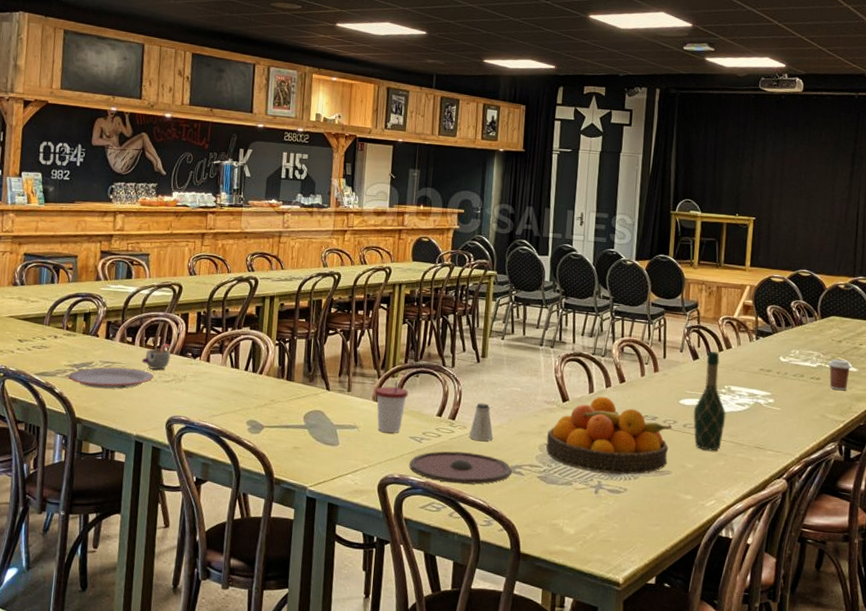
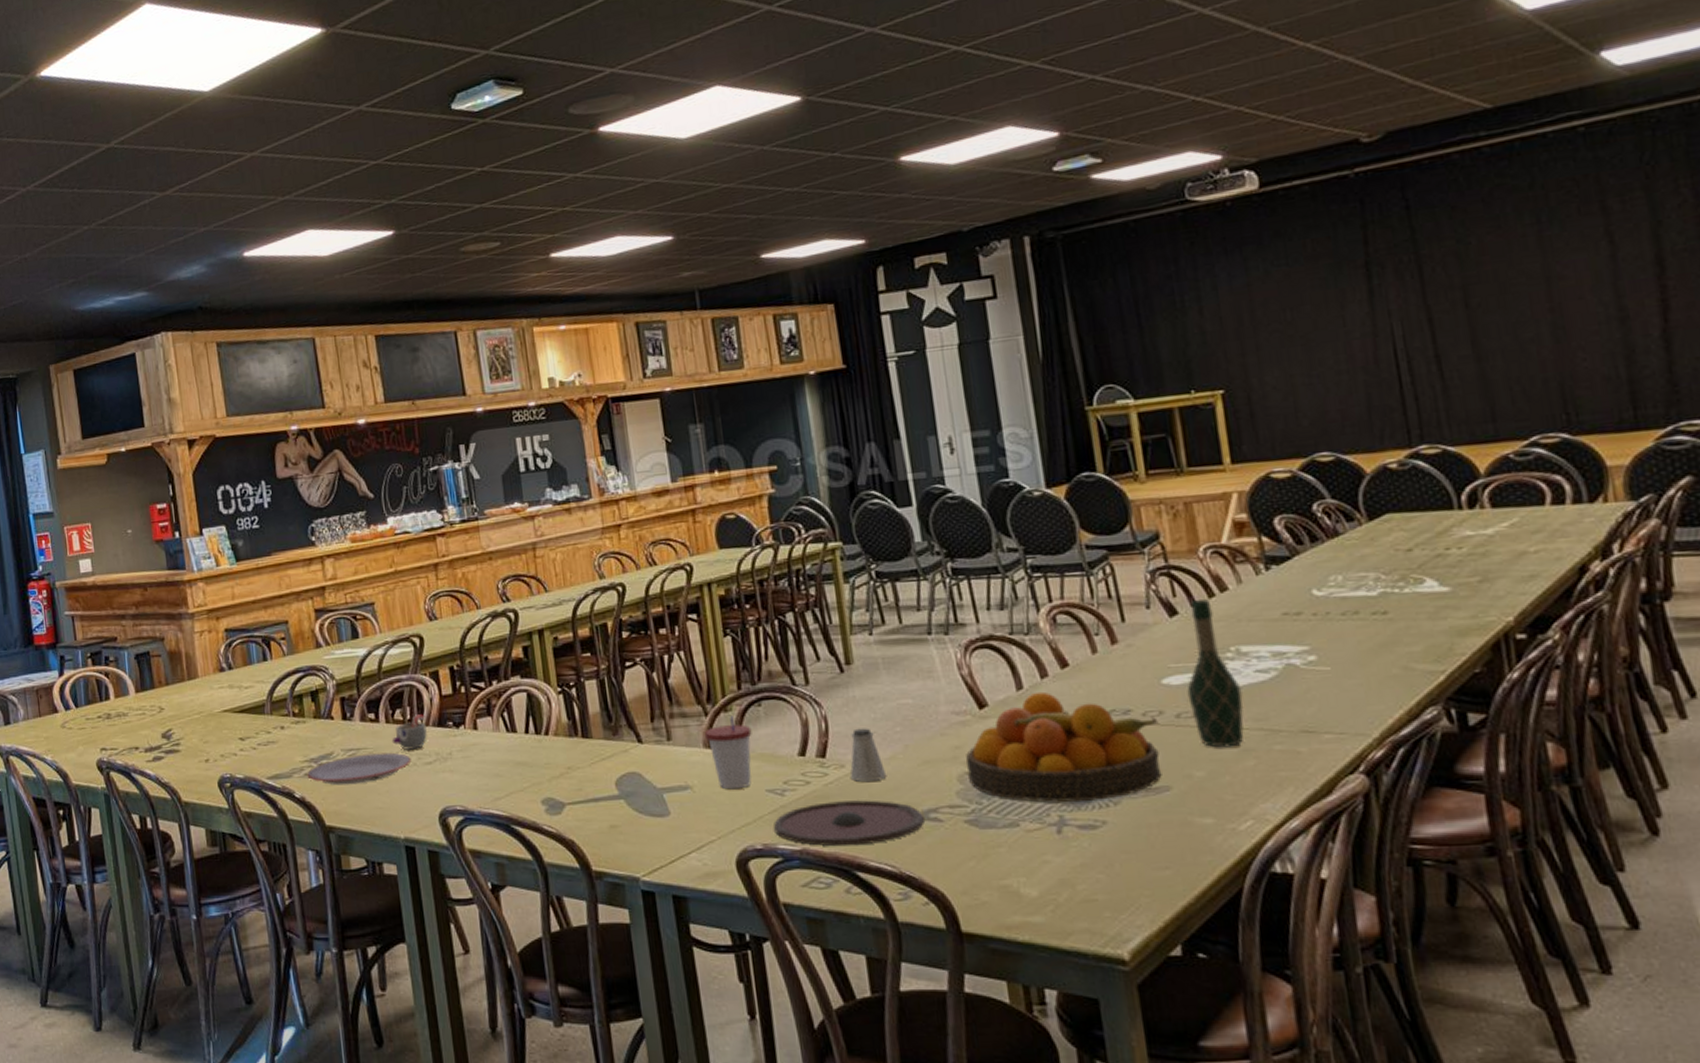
coffee cup: present [828,358,852,391] -> none [1396,576,1439,626]

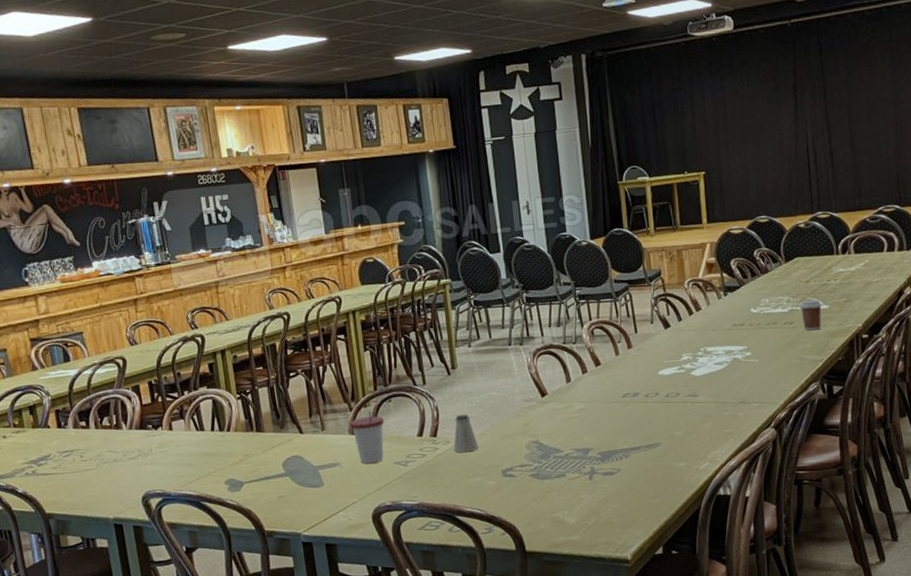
plate: present [307,752,412,785] -> none [28,451,118,481]
mug: present [391,714,427,751] -> none [101,420,131,450]
plate: present [774,800,926,847] -> none [399,465,504,500]
fruit bowl: present [966,691,1162,802] -> none [532,383,656,459]
wine bottle: present [1187,599,1244,748] -> none [673,316,707,416]
coffee cup: none [1396,576,1439,626] -> present [799,299,823,331]

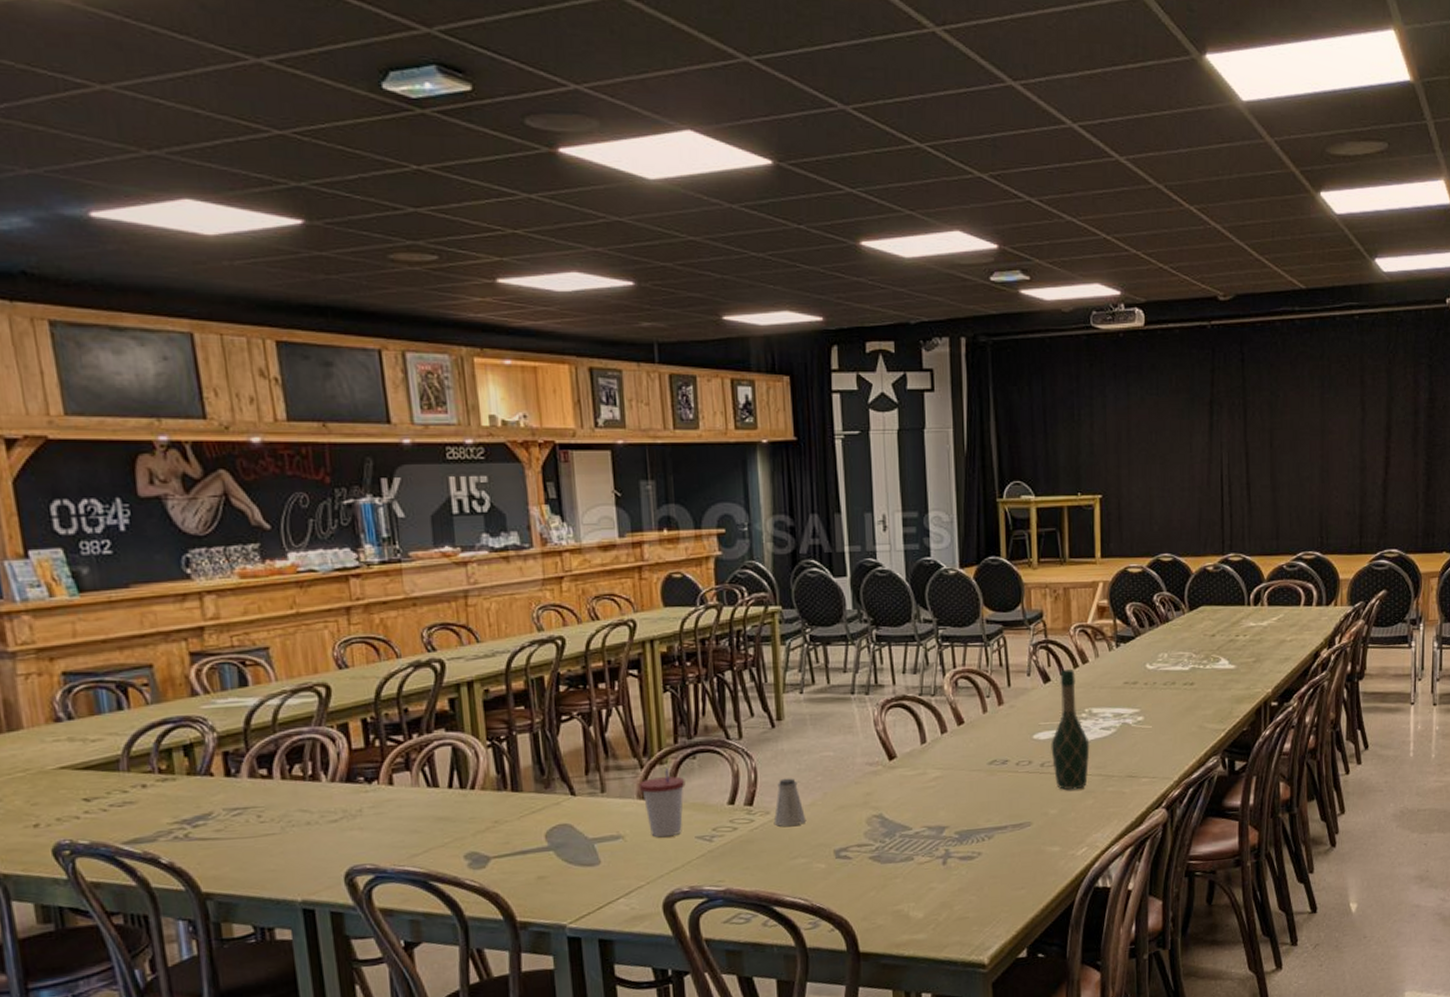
wine bottle: none [673,316,707,416] -> present [1051,669,1090,790]
coffee cup: present [799,299,823,331] -> none [1201,656,1229,694]

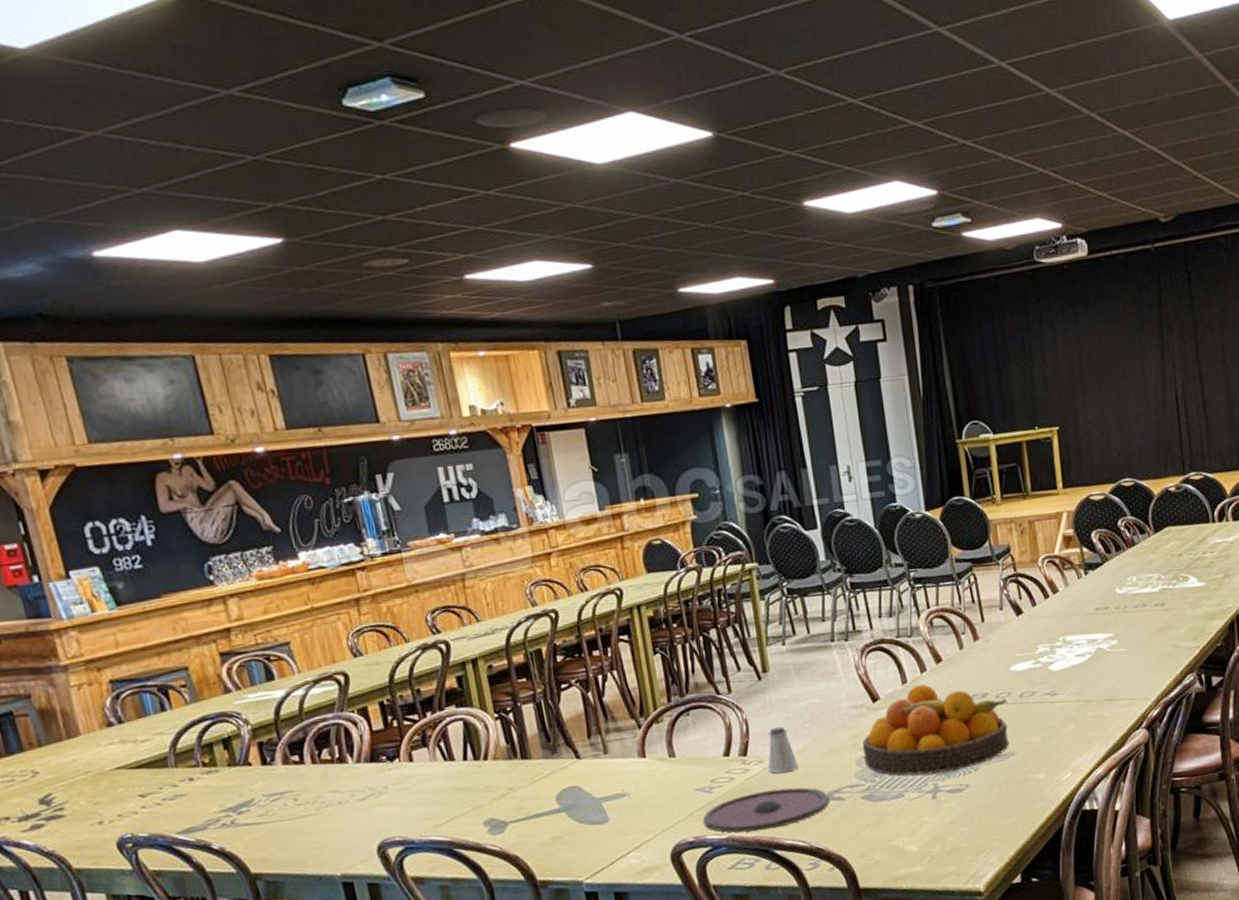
cup: present [640,768,686,838] -> none [639,726,683,793]
plate: none [701,842,837,886] -> present [703,787,831,833]
fruit bowl: none [875,745,1028,839] -> present [862,683,1009,775]
wine bottle: present [1051,669,1090,790] -> none [1028,600,1068,718]

